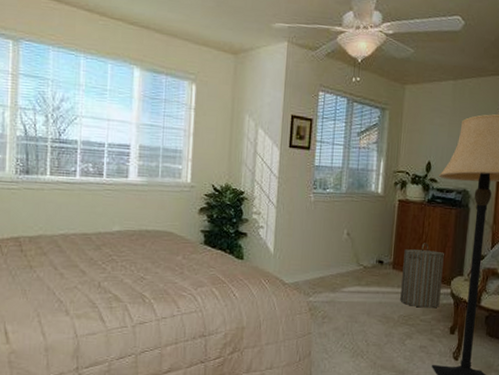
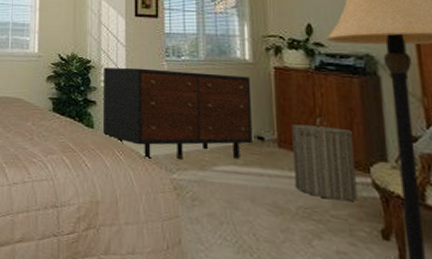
dresser: none [251,199,380,288] -> present [102,67,253,162]

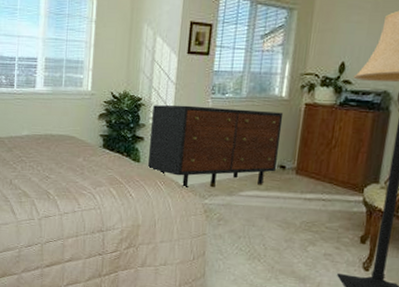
laundry hamper: present [291,117,358,202] -> none [303,148,357,216]

